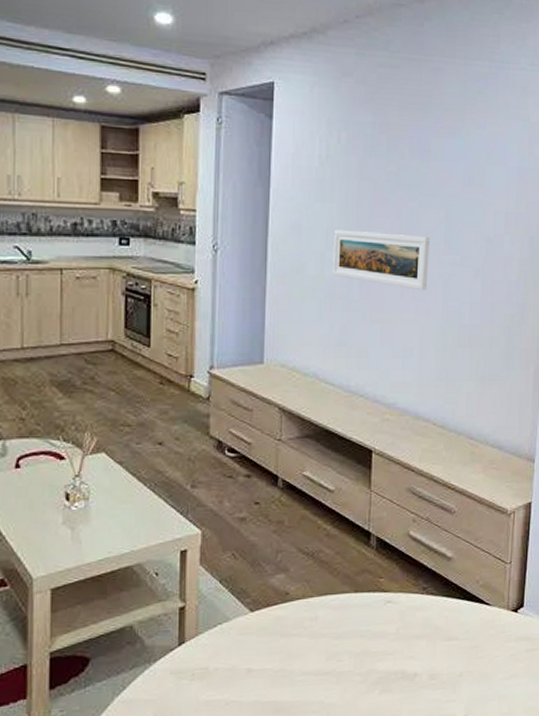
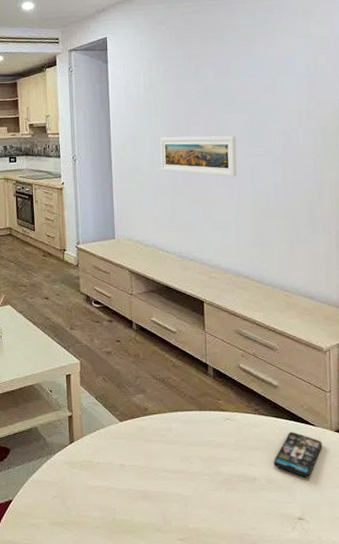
smartphone: none [439,613,497,669] -> present [274,432,323,478]

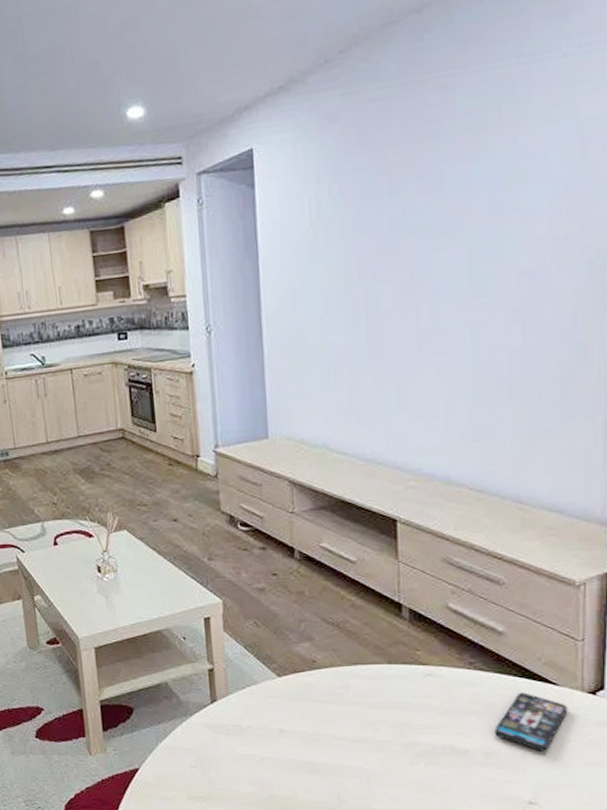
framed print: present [159,135,237,177] -> none [333,282,451,344]

